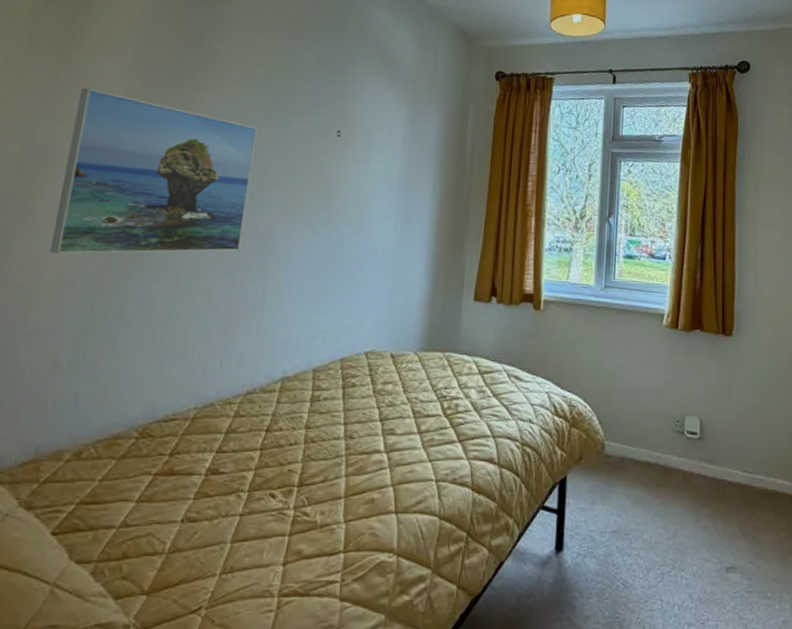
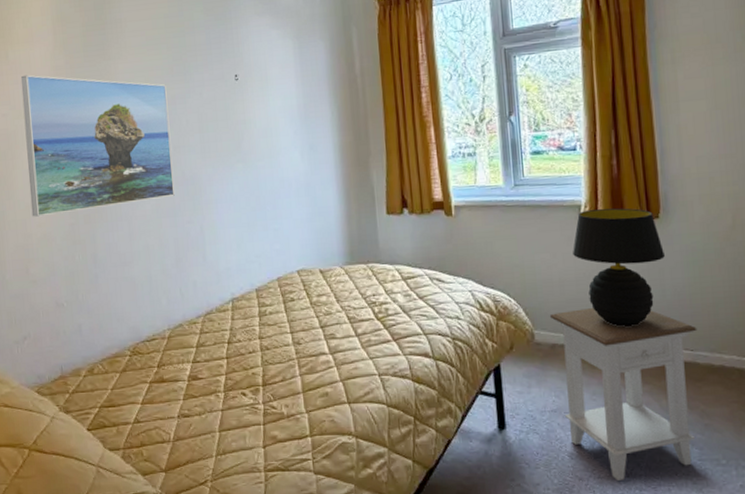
nightstand: none [621,421,756,614] -> present [549,308,697,480]
table lamp: none [651,320,734,443] -> present [573,208,665,327]

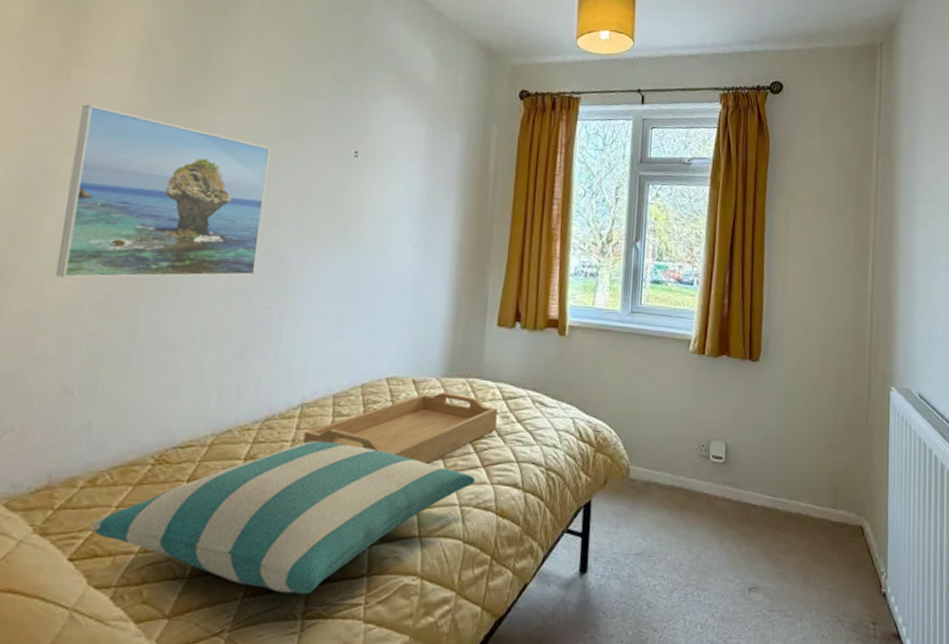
pillow: none [98,328,390,452] -> present [92,441,476,595]
serving tray: none [238,278,400,341] -> present [303,392,497,464]
nightstand: present [549,308,697,480] -> none [647,446,781,632]
table lamp: present [573,208,665,327] -> none [677,346,760,468]

